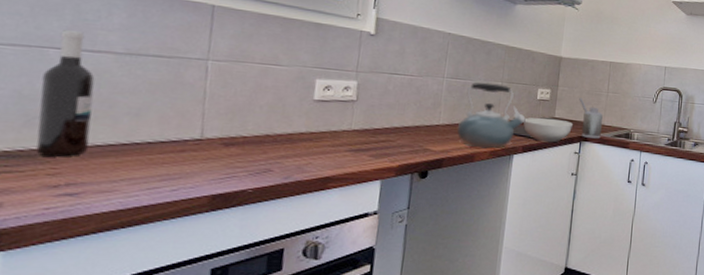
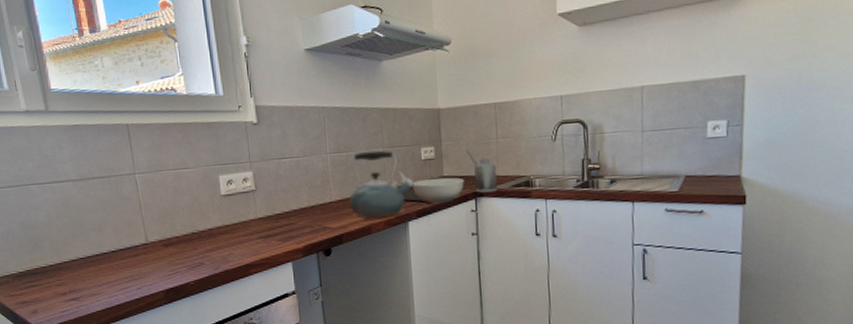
wine bottle: present [35,30,95,157] -> none [33,167,77,271]

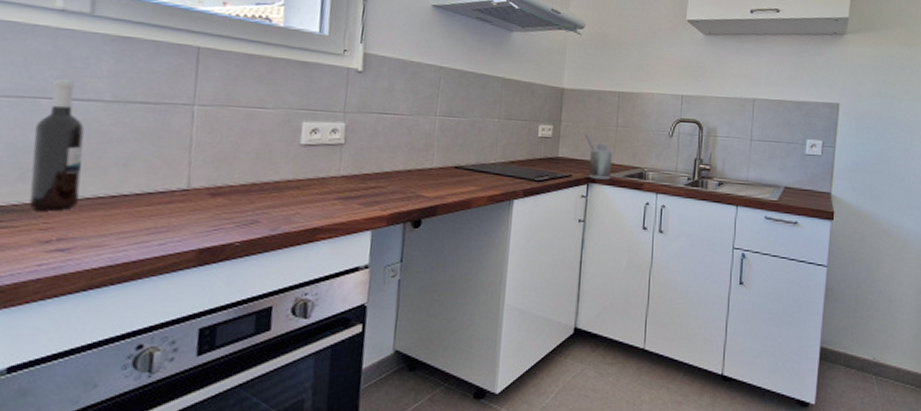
wine bottle: none [33,167,77,271] -> present [29,79,85,211]
kettle: present [349,150,415,220] -> none [452,119,527,194]
bowl: present [411,177,465,205] -> none [523,157,580,186]

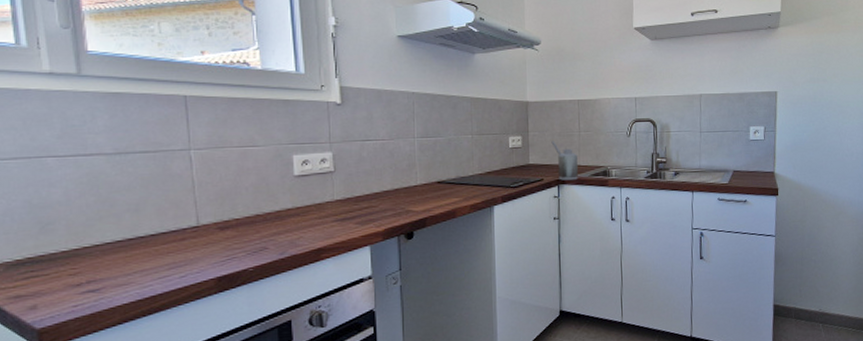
wine bottle: present [29,79,85,211] -> none [47,138,101,259]

